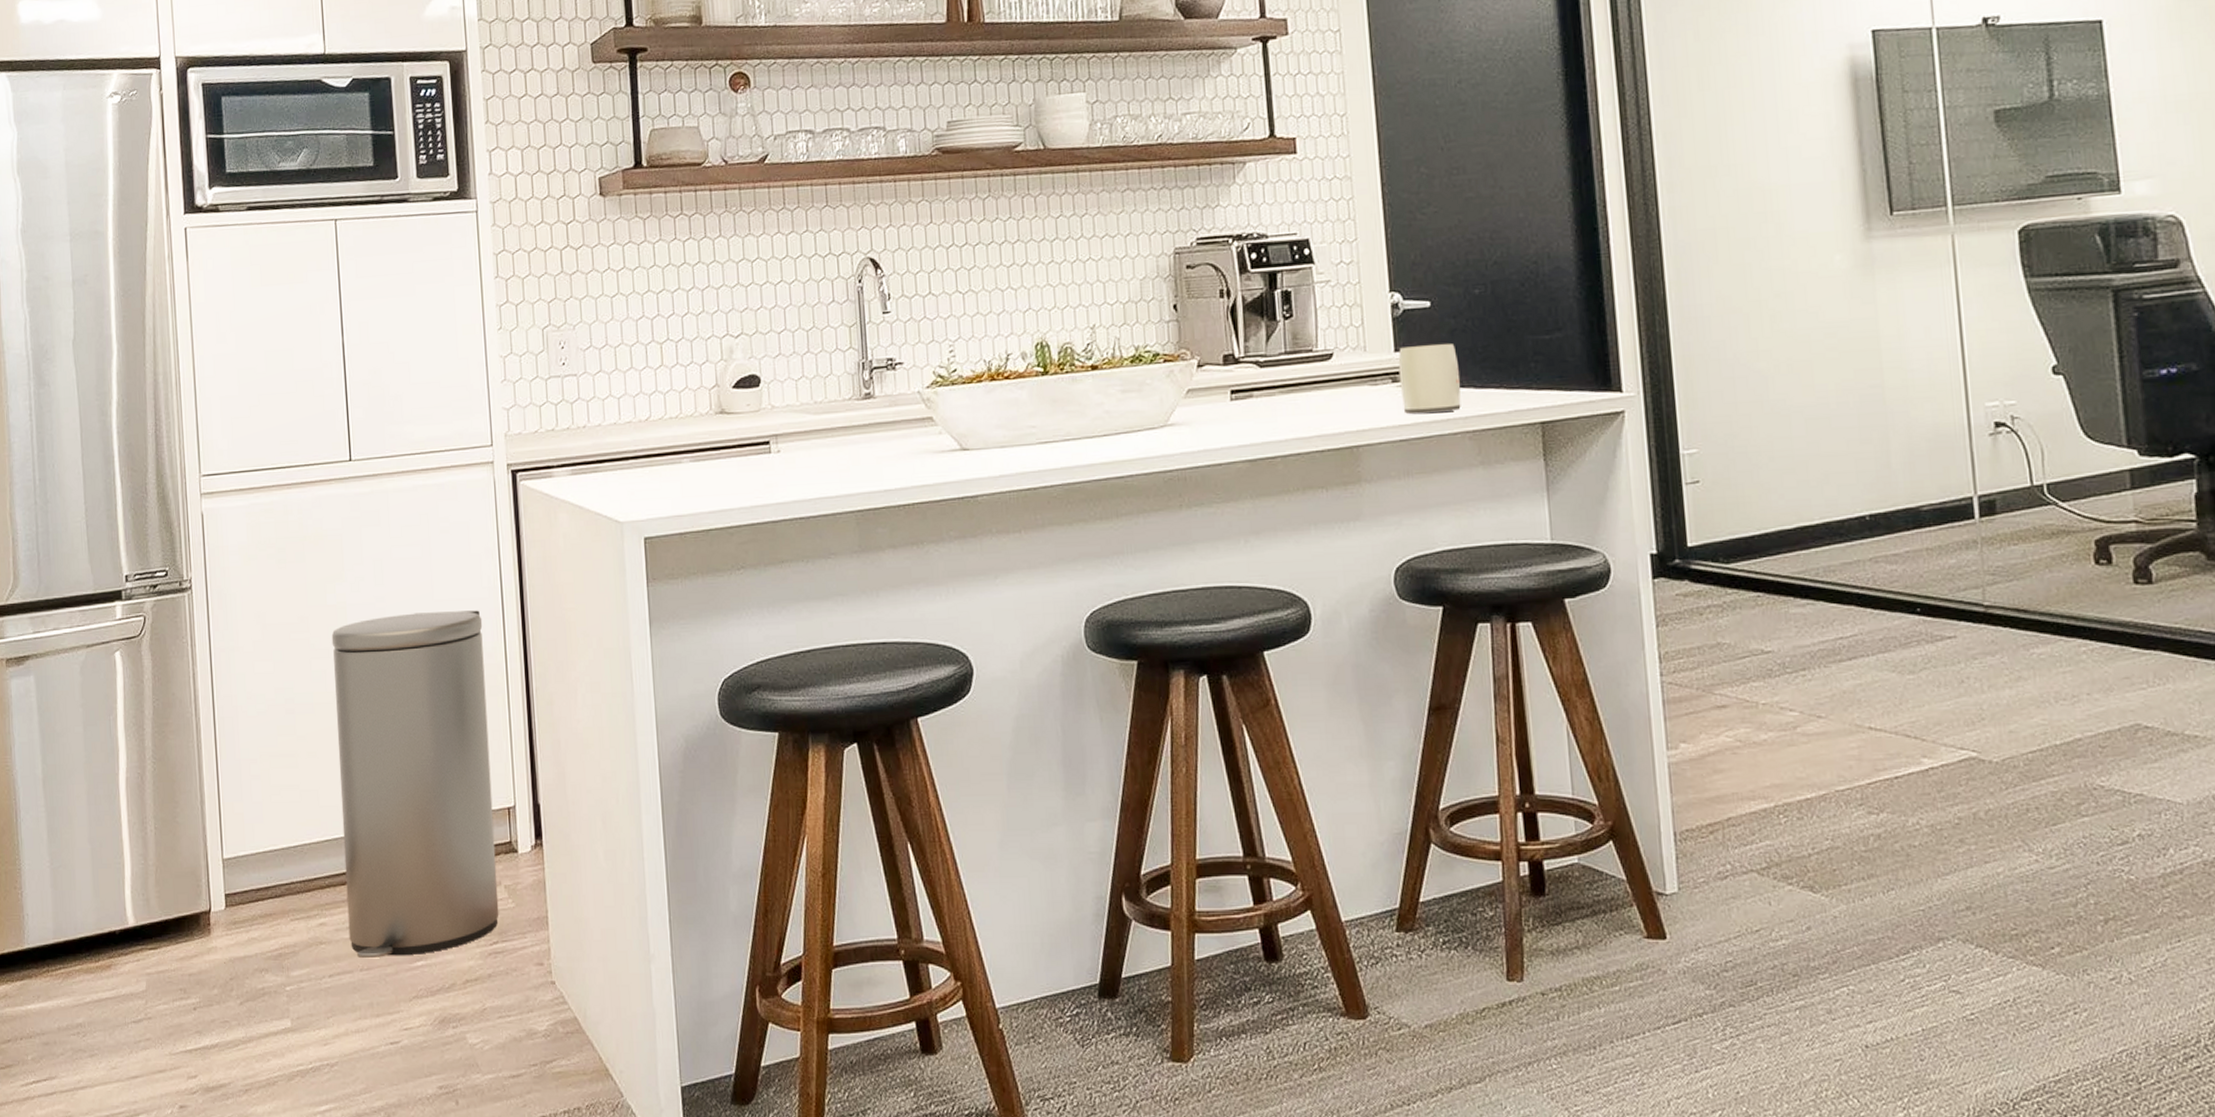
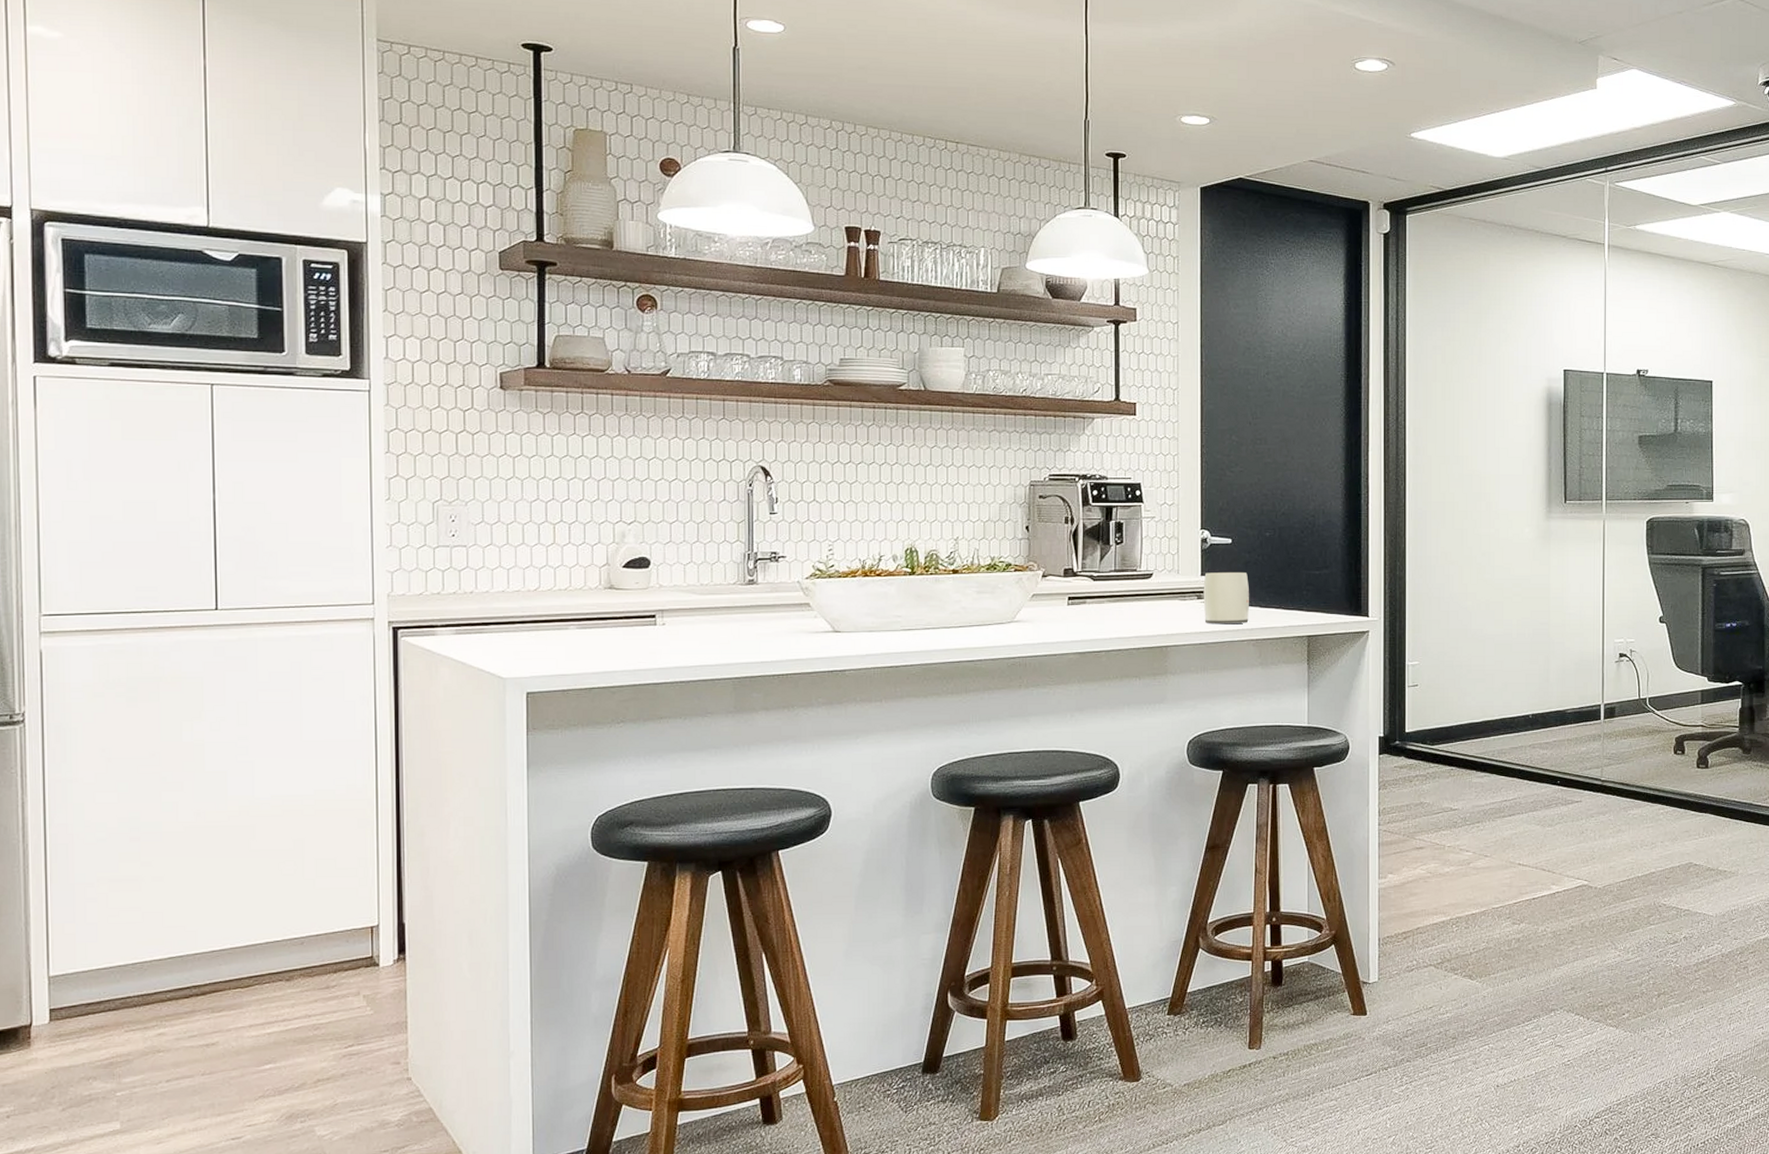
pedal bin: present [331,610,499,958] -> none [186,751,356,1063]

